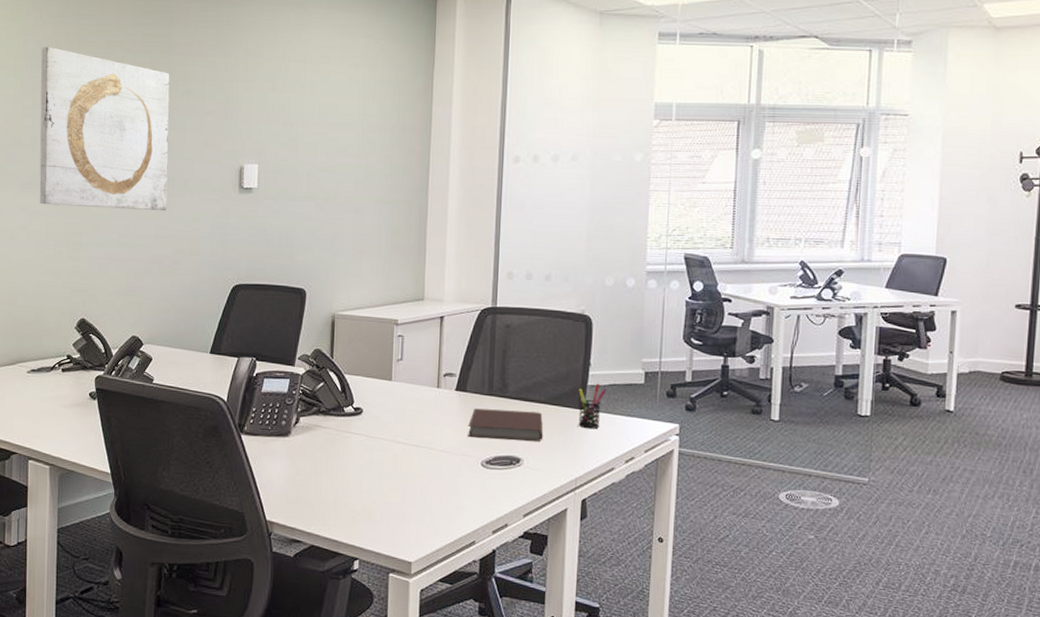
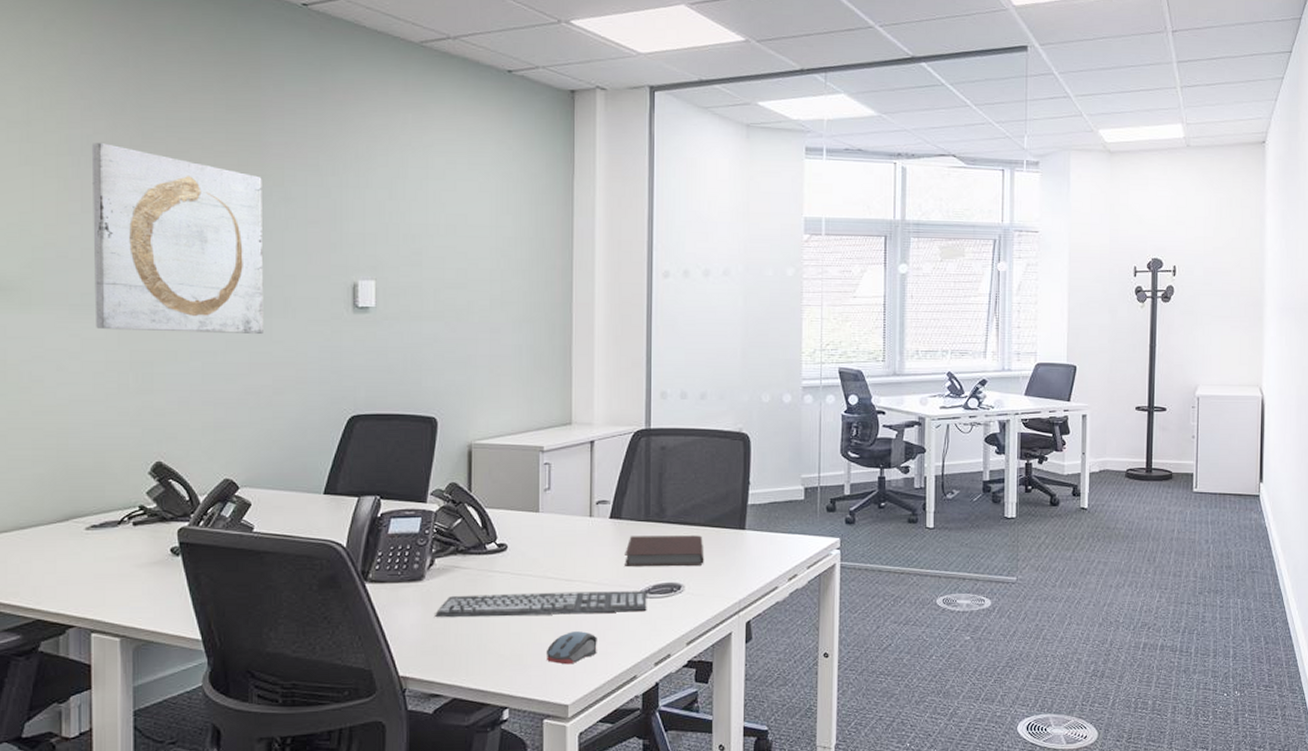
keyboard: none [298,452,488,481] -> present [435,591,647,618]
computer mouse: none [393,494,440,525] -> present [546,631,597,665]
pen holder: present [578,383,607,429] -> none [739,501,768,549]

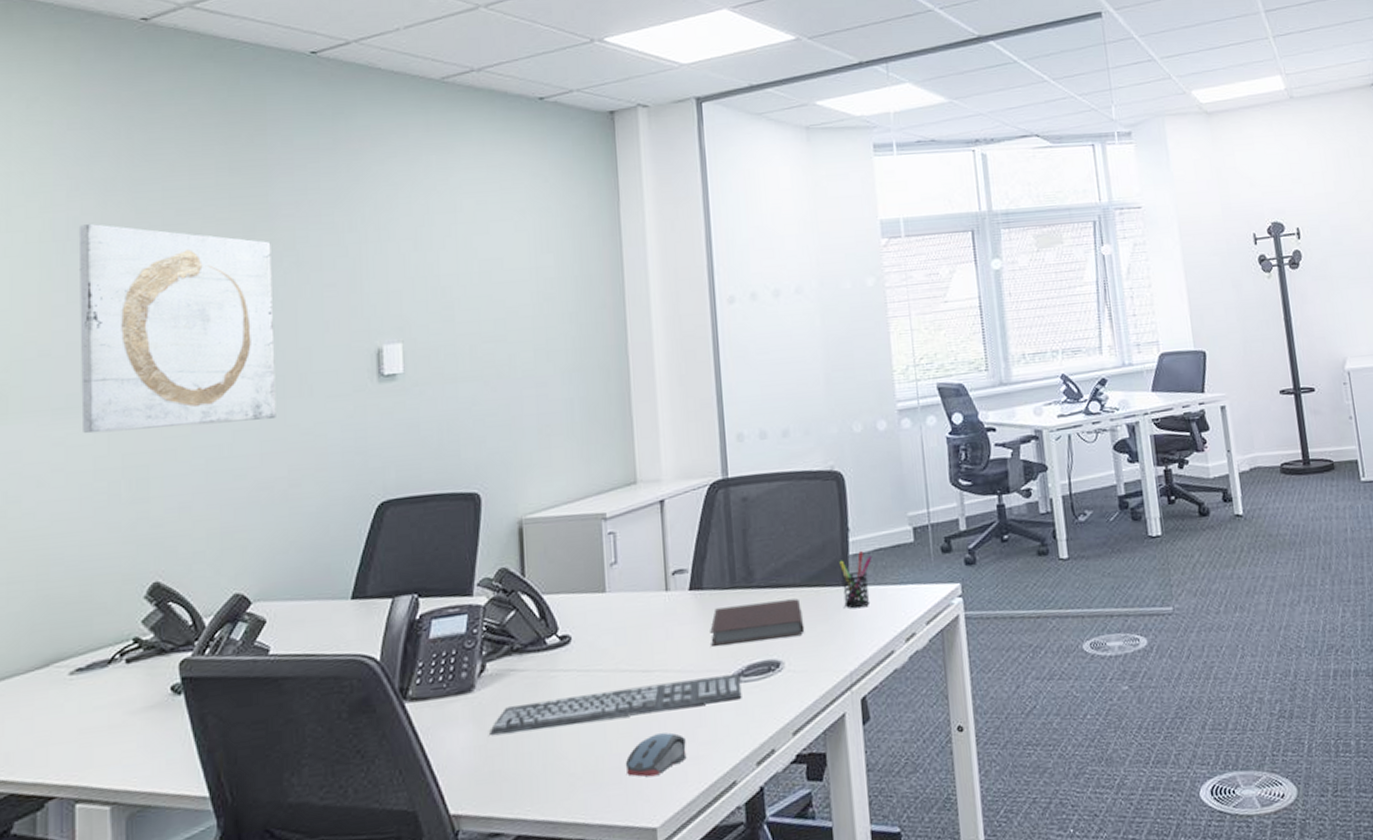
pen holder: none [739,501,768,549] -> present [839,550,873,609]

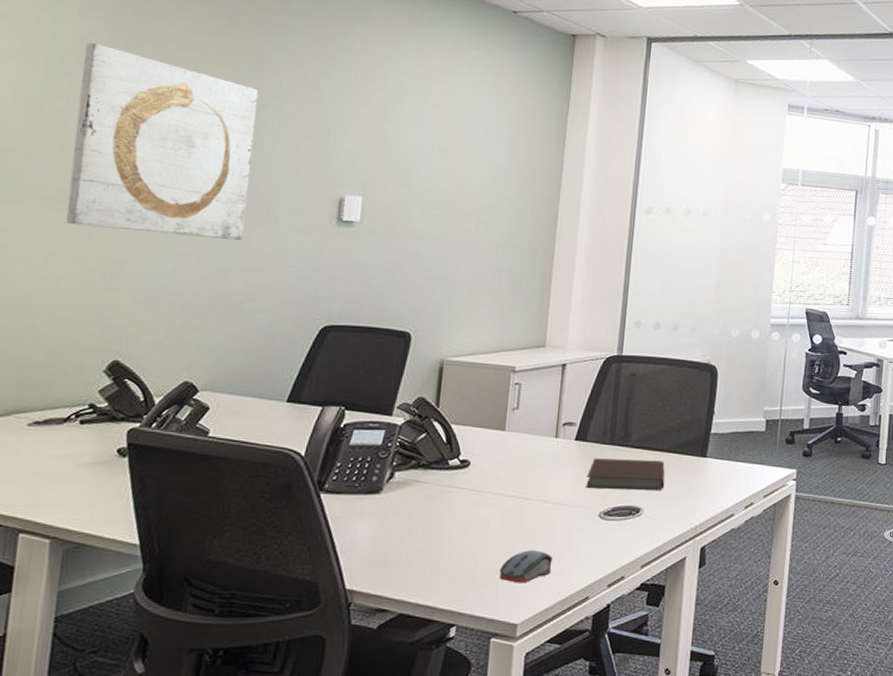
keyboard: present [489,674,742,737] -> none [389,509,606,534]
pen holder: present [839,550,873,609] -> none [700,431,730,477]

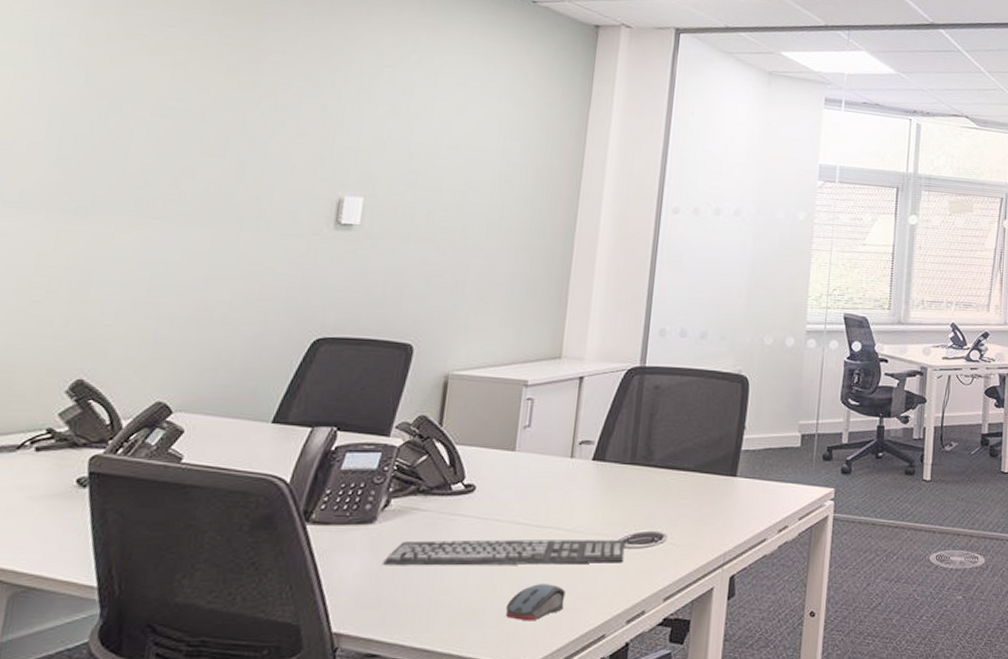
wall art: present [66,42,259,241] -> none [31,33,253,247]
keyboard: none [389,509,606,534] -> present [383,539,626,566]
notebook: present [586,458,665,490] -> none [604,480,691,514]

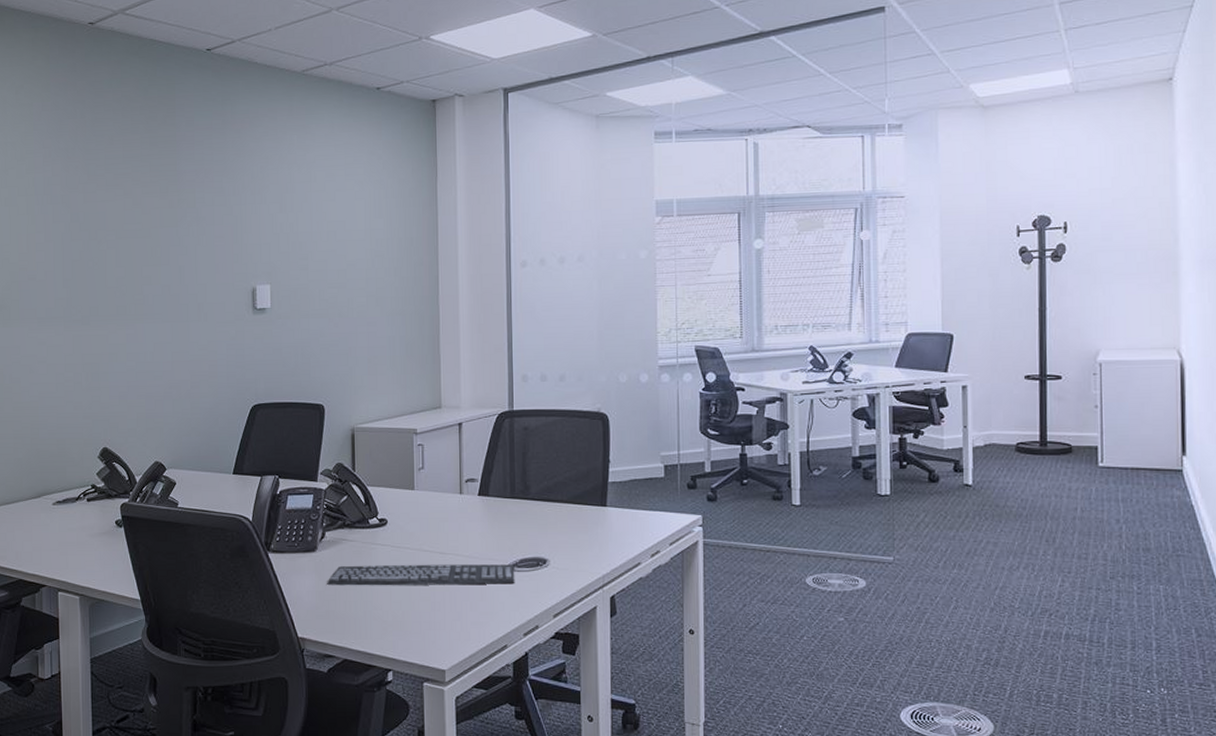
computer mouse: present [505,584,566,621] -> none [424,601,470,632]

